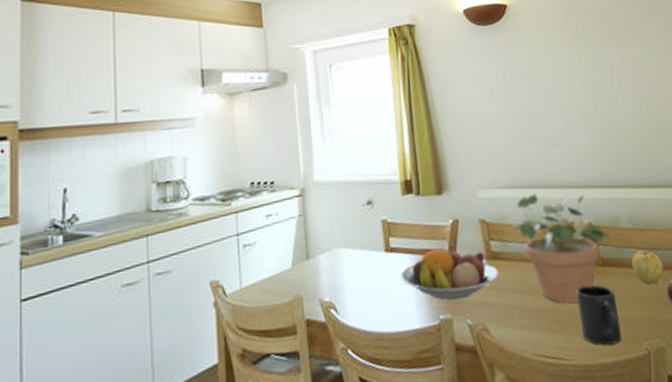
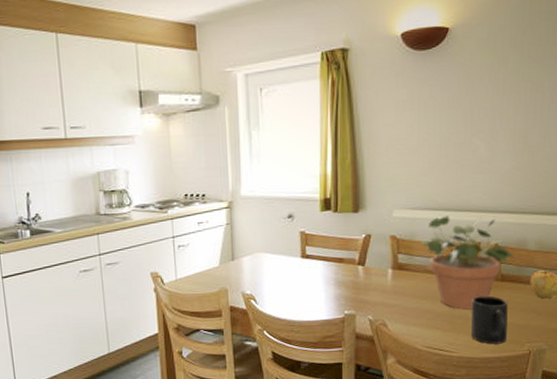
fruit bowl: present [400,245,499,300] -> none [313,256,403,300]

